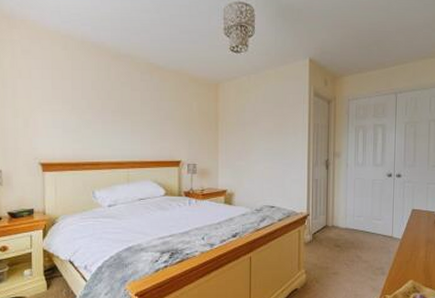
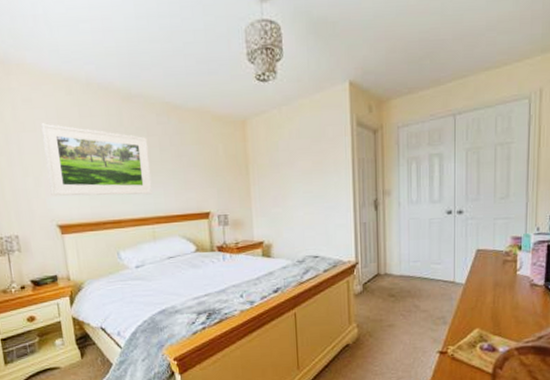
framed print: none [36,72,131,142] -> present [41,123,153,196]

